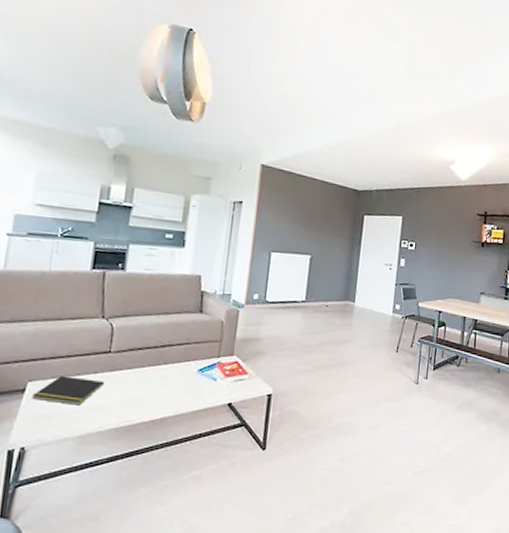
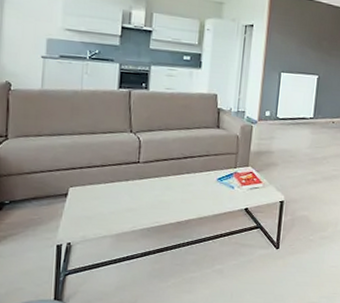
notepad: present [31,376,105,405] -> none [73,183,136,208]

